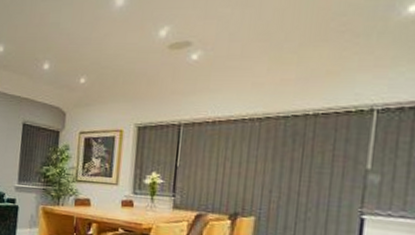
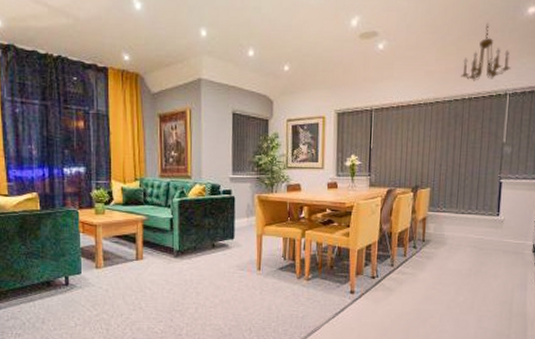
chandelier: none [303,26,380,95] -> present [461,22,511,81]

